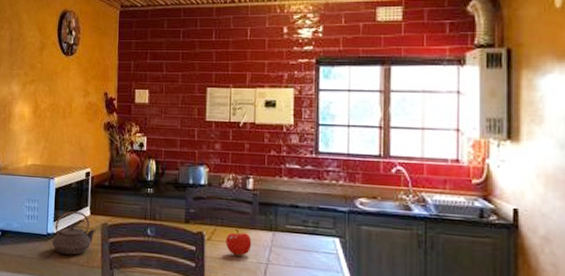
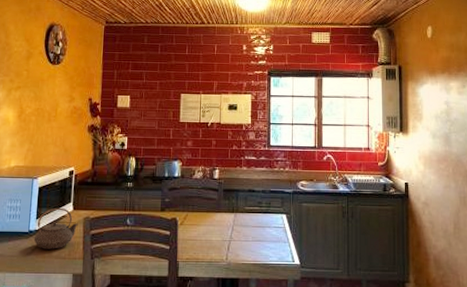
fruit: present [225,229,252,256] -> none [196,214,218,236]

